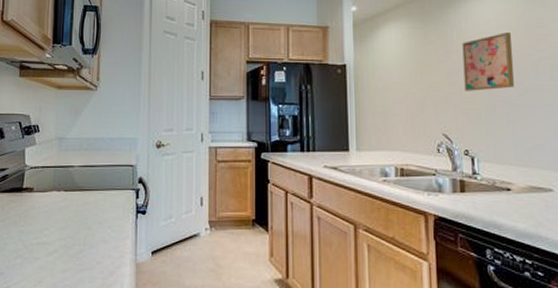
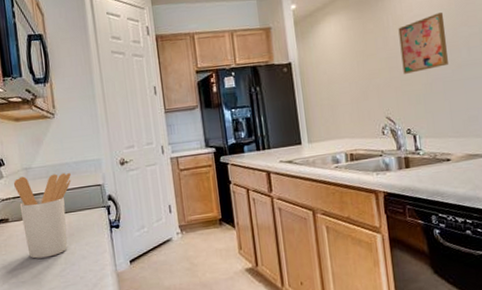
utensil holder: none [44,146,104,236] -> present [13,172,72,259]

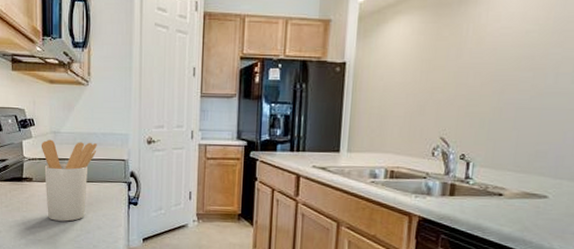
wall art: present [398,13,448,74] -> none [472,28,537,93]

